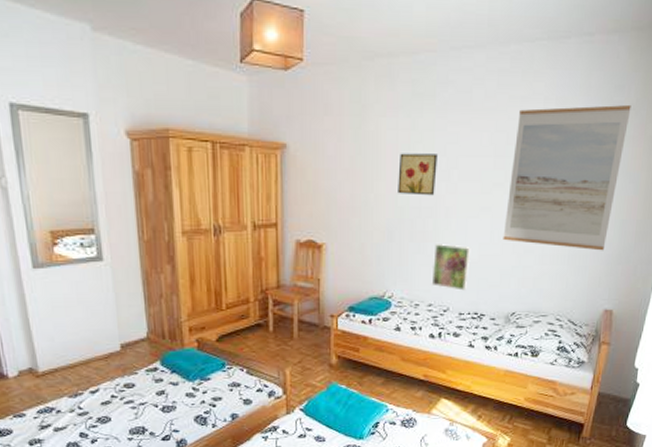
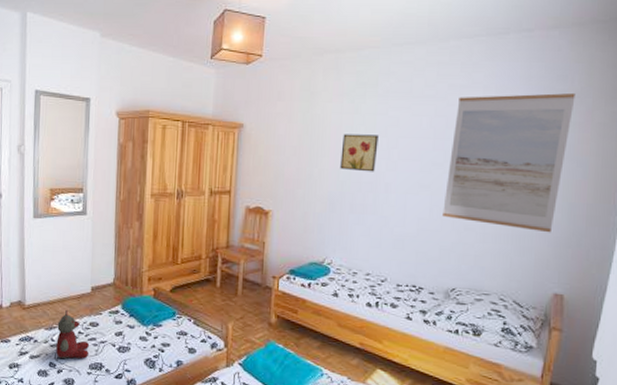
stuffed bear: none [83,372,127,428] -> present [56,309,89,359]
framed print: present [431,244,471,291] -> none [370,217,410,263]

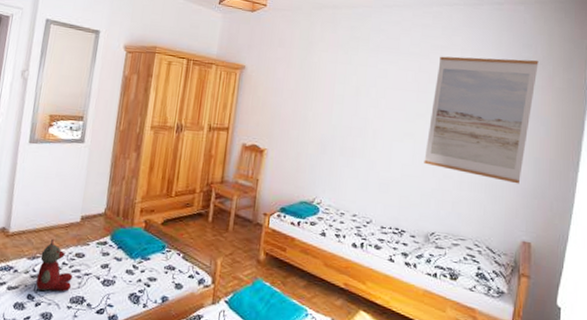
wall art: present [340,134,379,172] -> none [333,81,369,119]

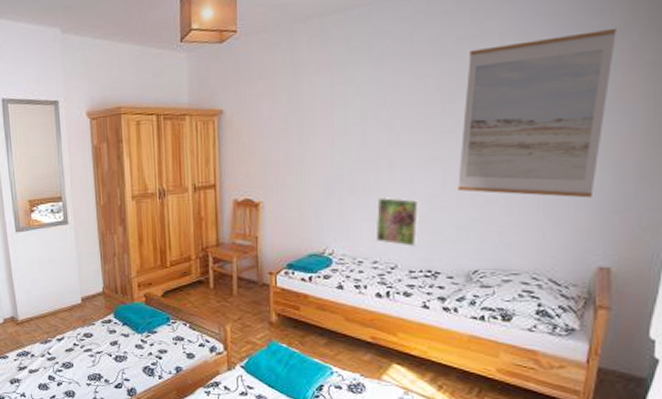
stuffed bear: present [36,238,72,292] -> none [52,322,86,372]
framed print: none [357,160,395,206] -> present [375,197,420,247]

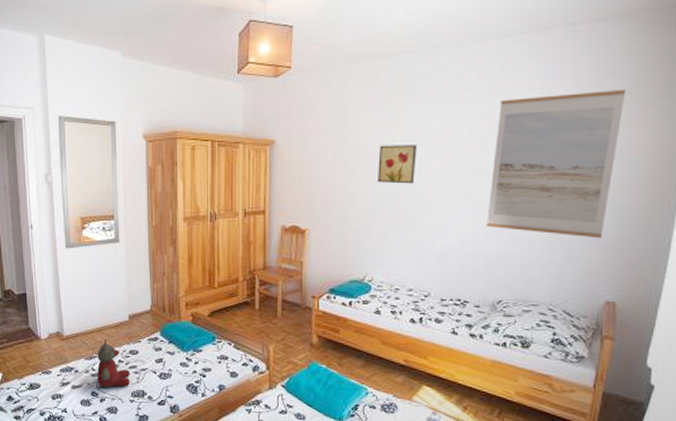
stuffed bear: none [52,322,86,372] -> present [97,338,130,388]
wall art: none [334,105,377,149] -> present [378,145,417,184]
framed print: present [375,197,420,247] -> none [411,230,453,277]

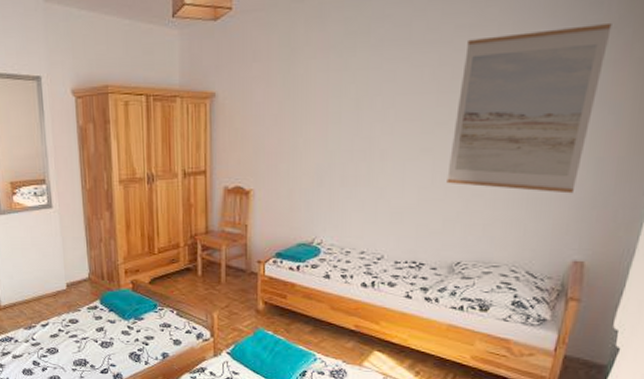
stuffed bear: present [97,338,130,388] -> none [36,307,71,357]
wall art: present [378,145,417,184] -> none [328,93,372,138]

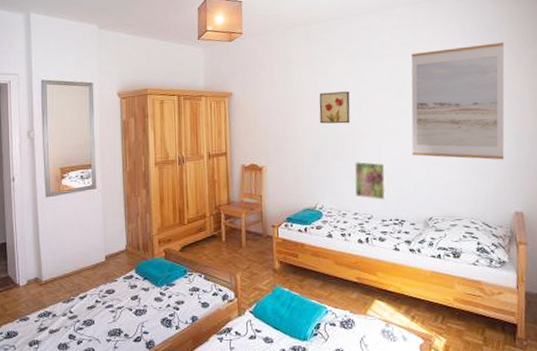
wall art: none [328,93,372,138] -> present [319,91,350,124]
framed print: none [364,188,409,238] -> present [354,161,387,200]

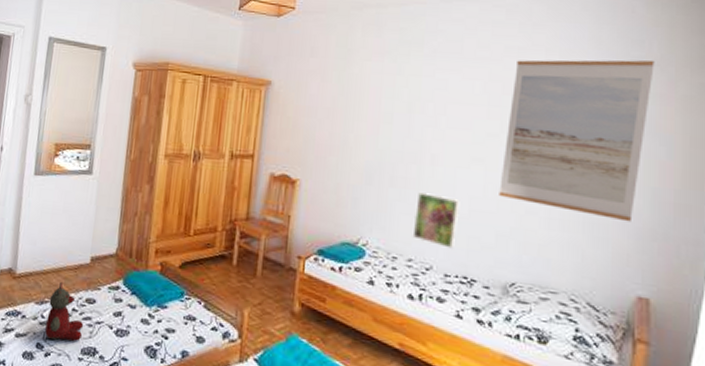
stuffed bear: none [75,280,107,330] -> present [45,281,83,341]
wall art: present [319,91,350,124] -> none [379,96,424,141]

